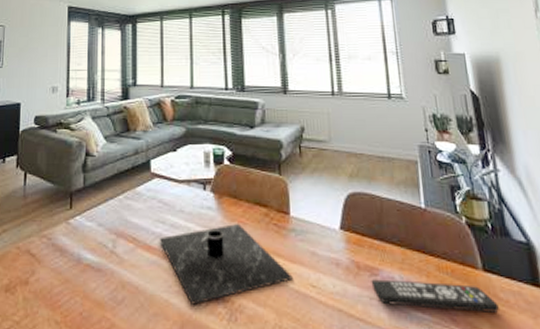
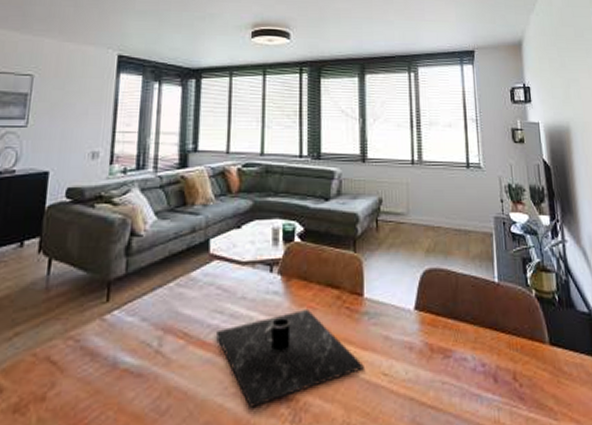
remote control: present [371,279,499,313] -> none [444,360,563,389]

